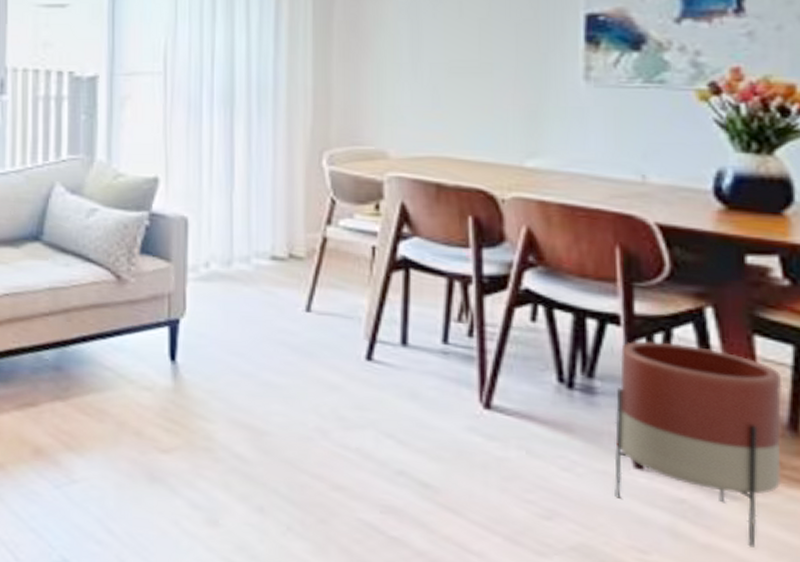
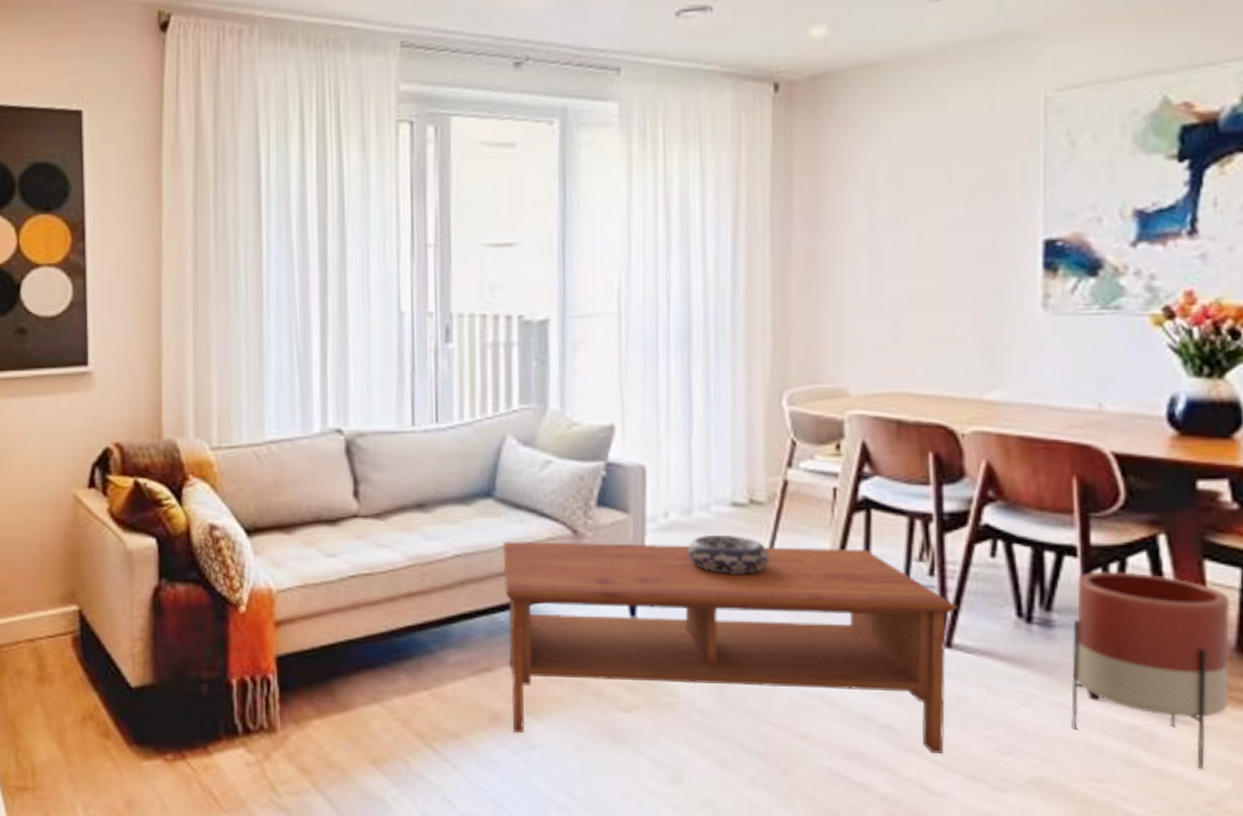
coffee table: none [49,283,497,514] -> present [502,541,958,754]
decorative bowl: none [227,285,307,326] -> present [687,534,769,574]

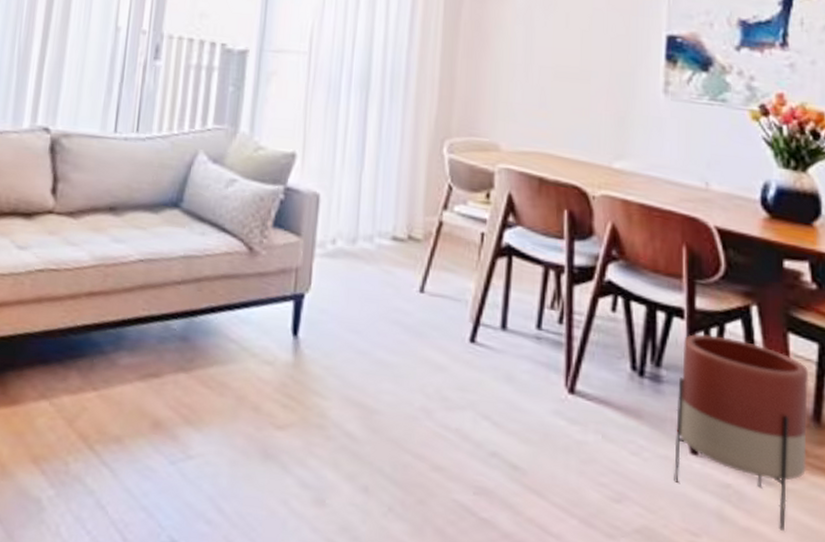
coffee table: present [502,541,958,754] -> none [173,251,582,496]
decorative bowl: present [687,534,769,574] -> none [349,264,421,306]

